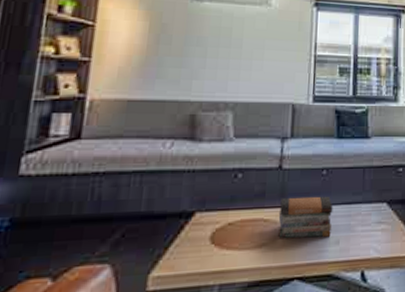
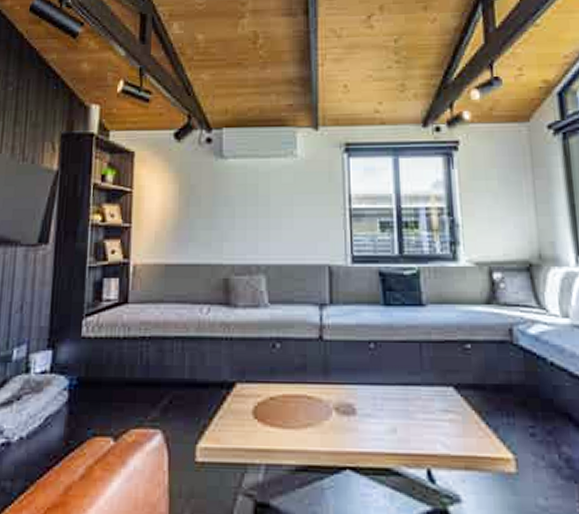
book stack: present [278,196,333,238] -> none [323,373,386,422]

